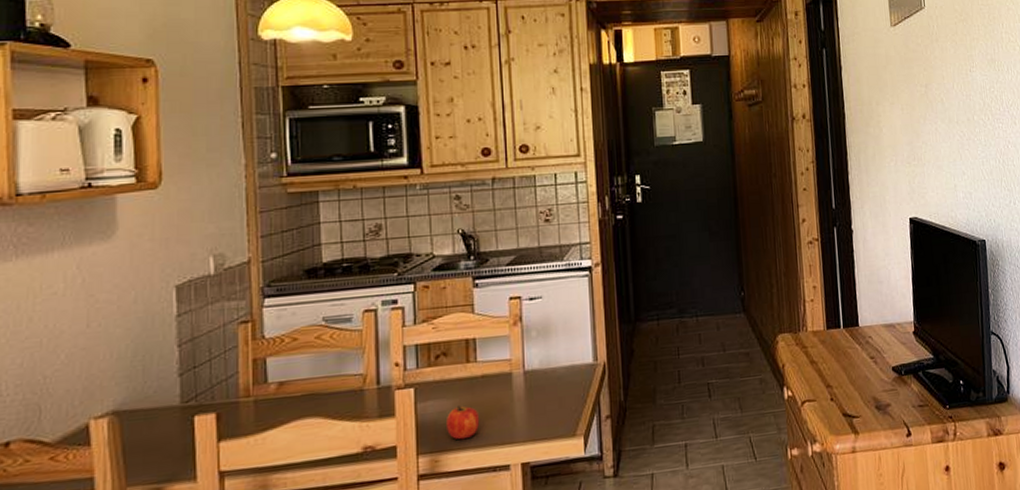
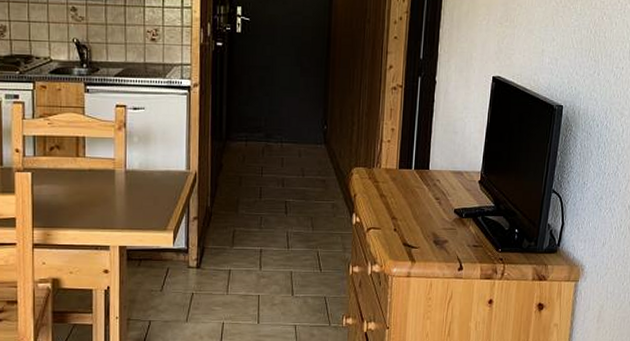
fruit: present [445,406,480,440] -> none [57,192,86,220]

